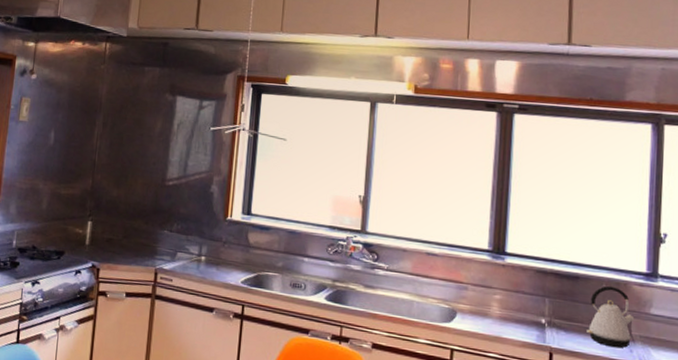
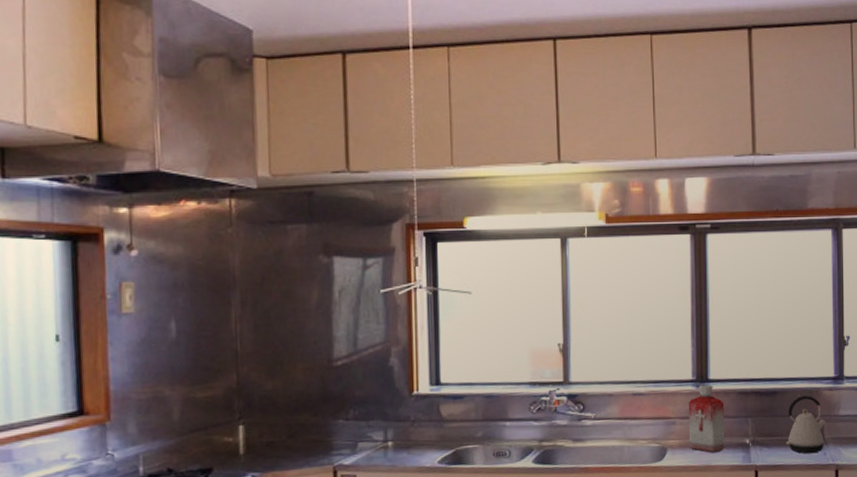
bottle: none [480,256,521,326] -> present [688,384,725,453]

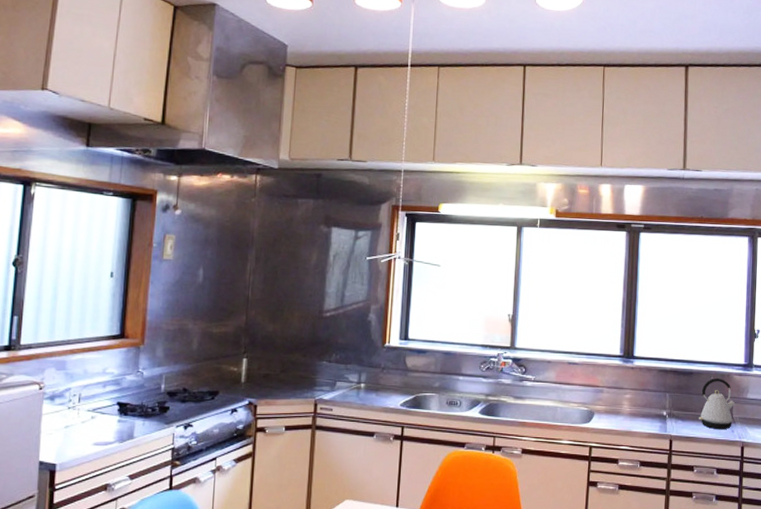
bottle: present [688,384,725,453] -> none [613,360,647,421]

